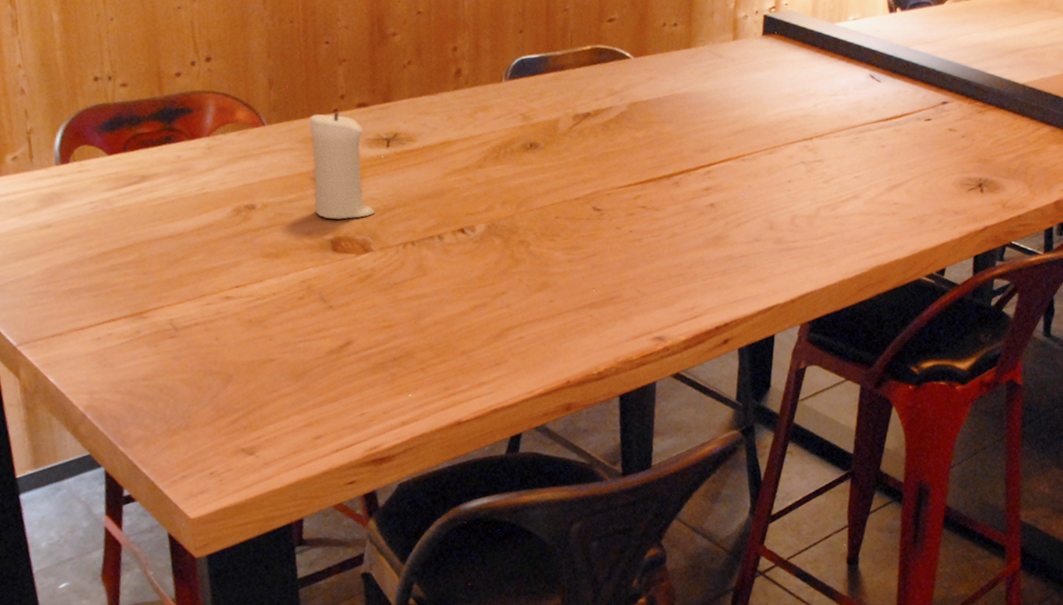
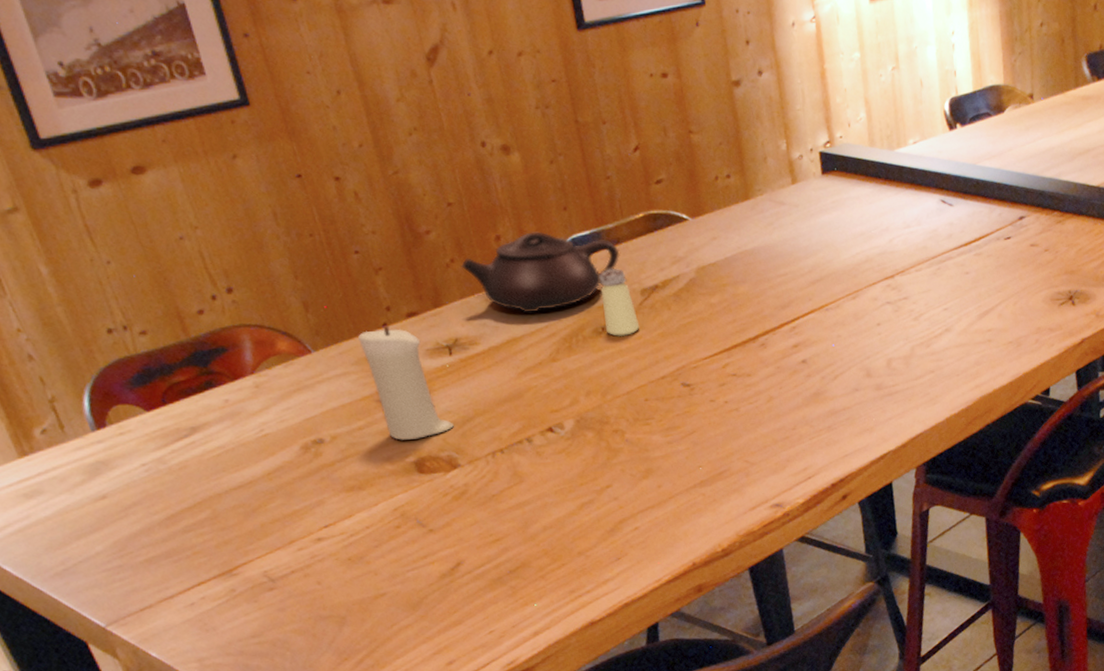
teapot: none [416,48,562,121] -> present [461,231,620,313]
saltshaker: none [534,91,566,156] -> present [599,269,640,337]

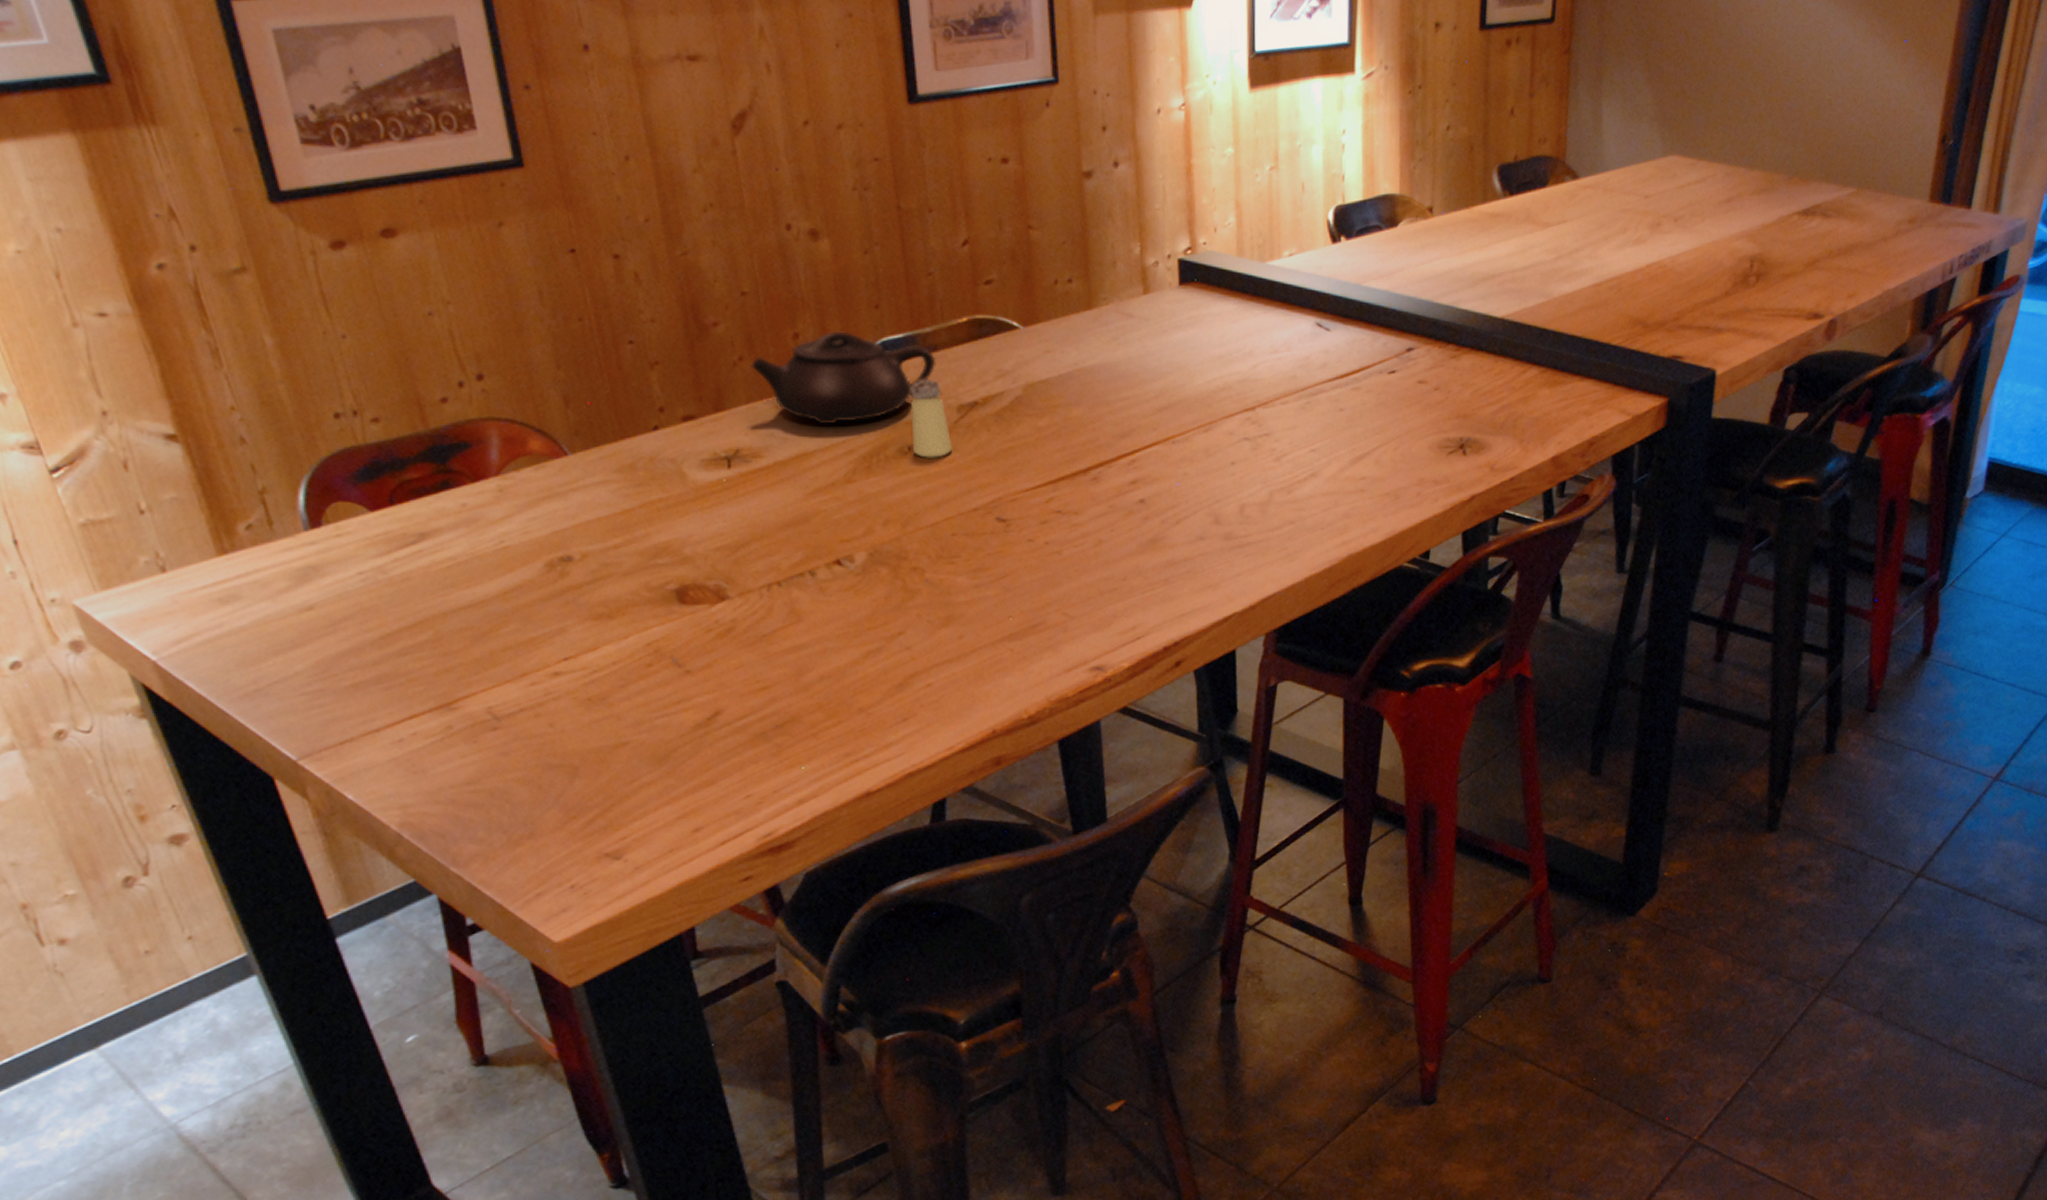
candle: present [358,325,454,440] -> none [624,429,725,564]

